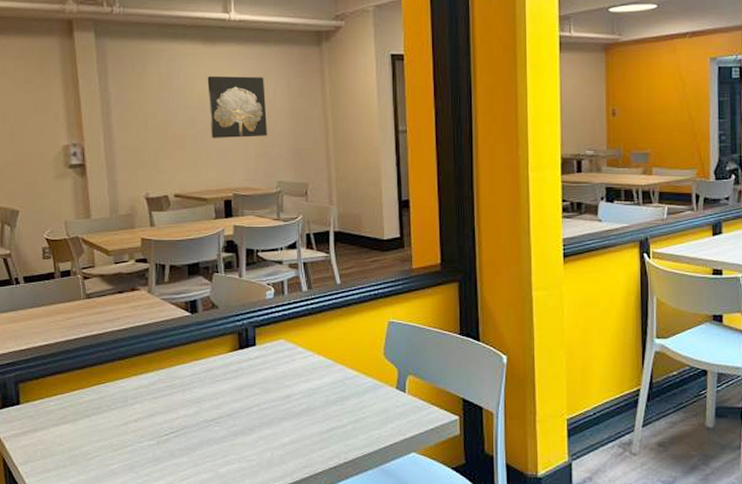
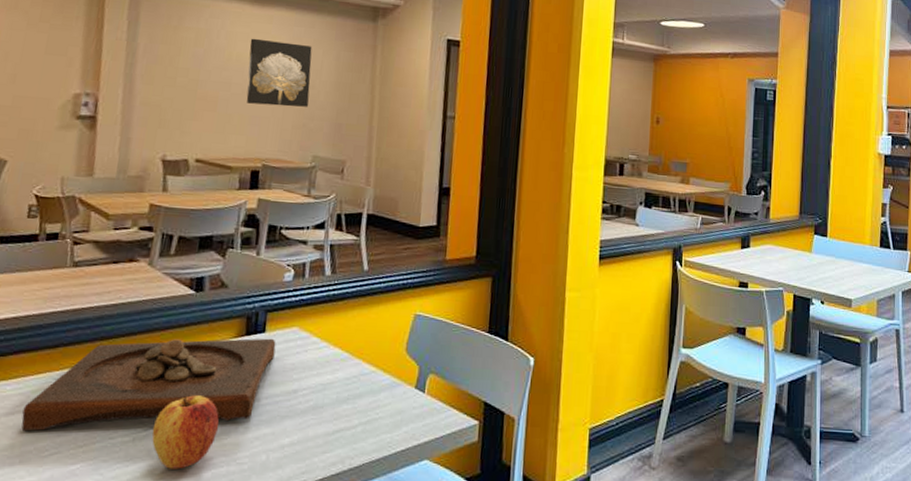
wooden tray: none [66,351,267,438] -> present [21,338,276,431]
apple: none [172,403,227,467] -> present [151,395,219,469]

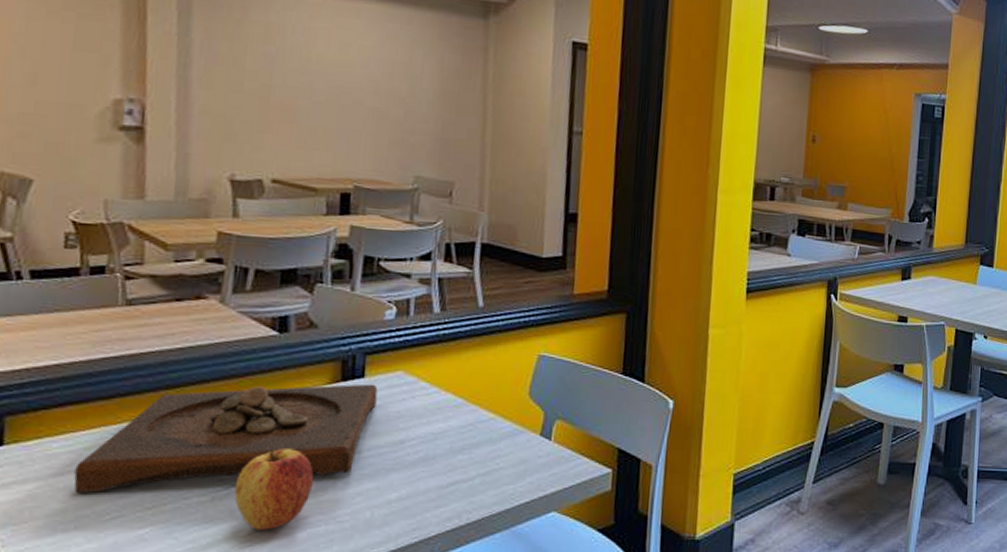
wall art: present [246,38,313,107] -> none [331,35,411,119]

